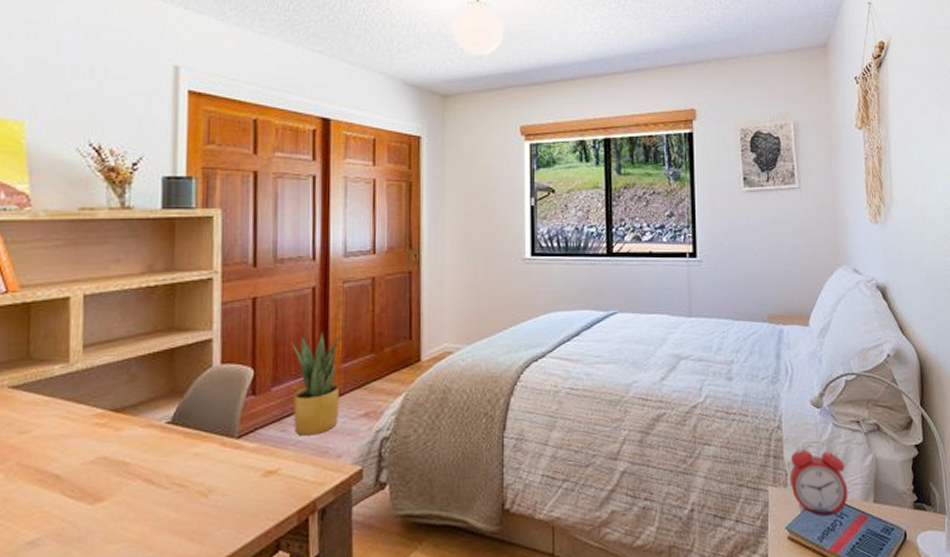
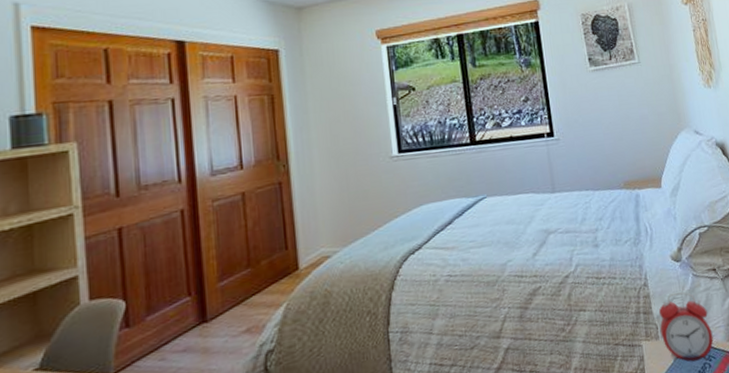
planter: present [291,332,342,436] -> none [163,251,220,362]

